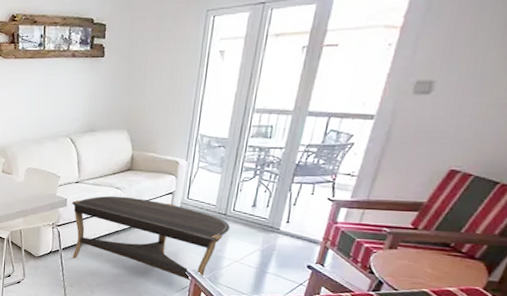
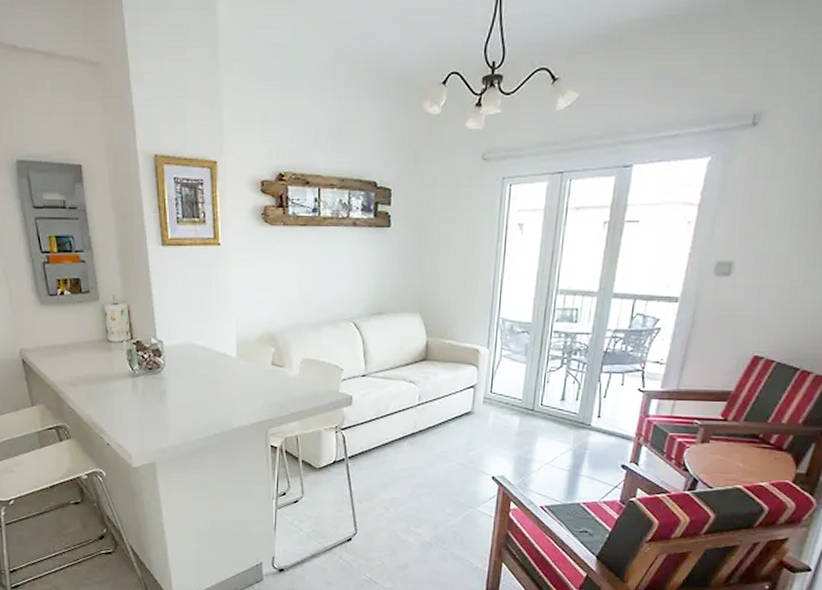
coffee table: present [71,195,231,281] -> none [358,391,539,489]

